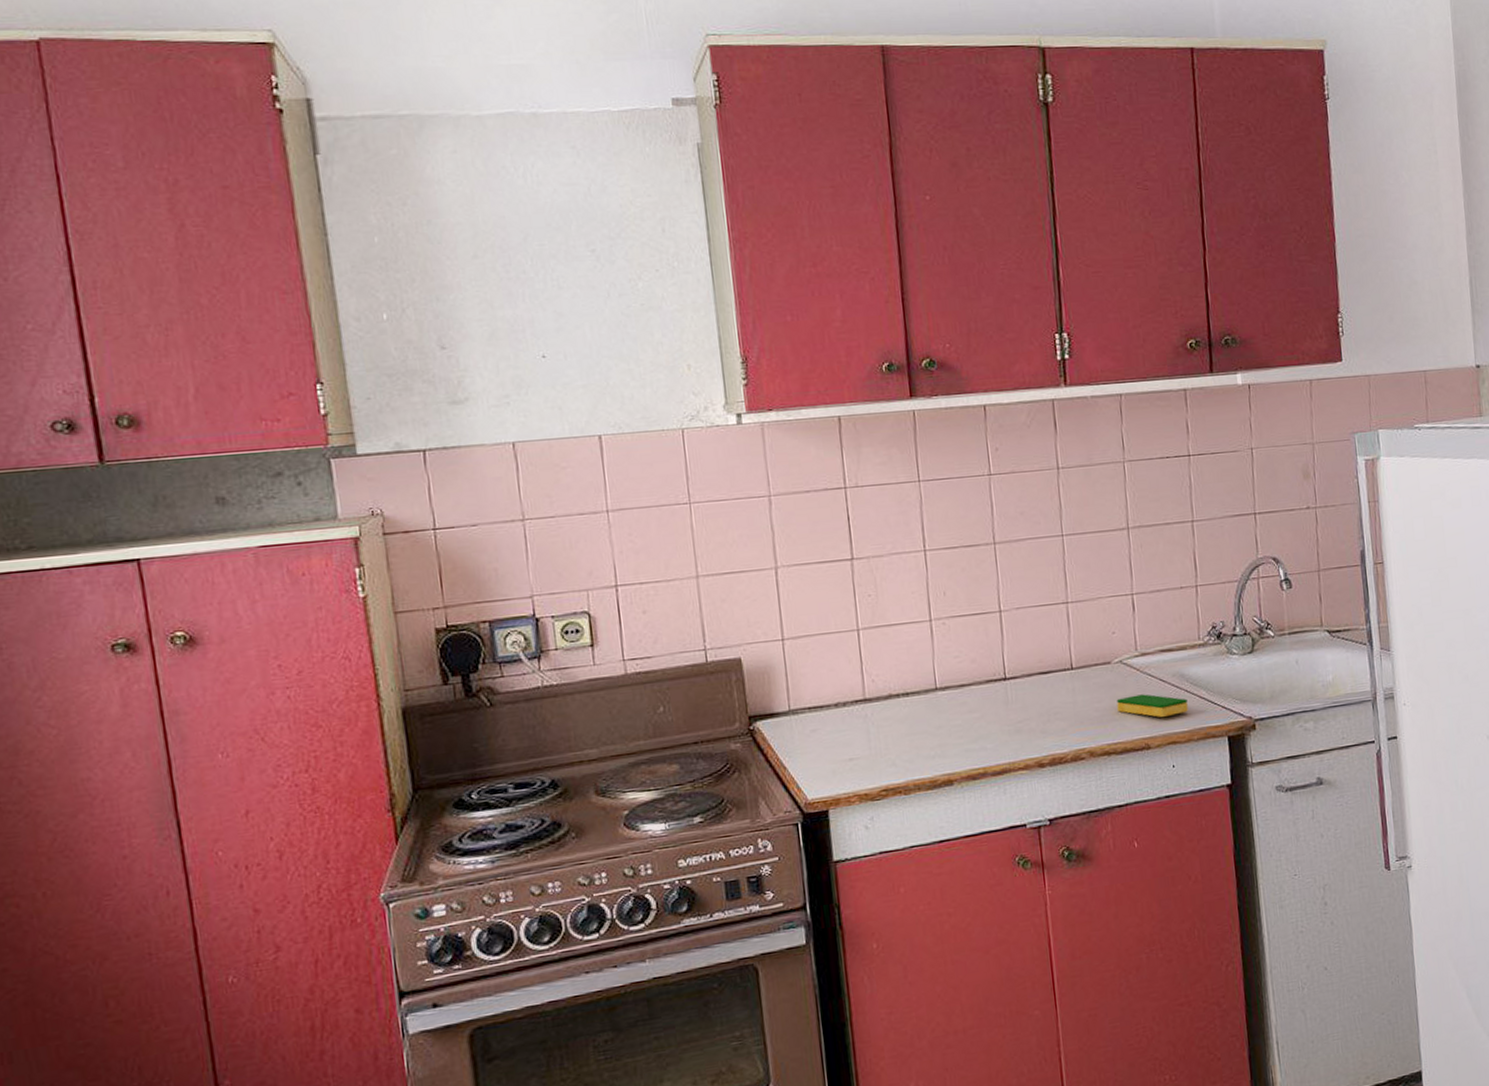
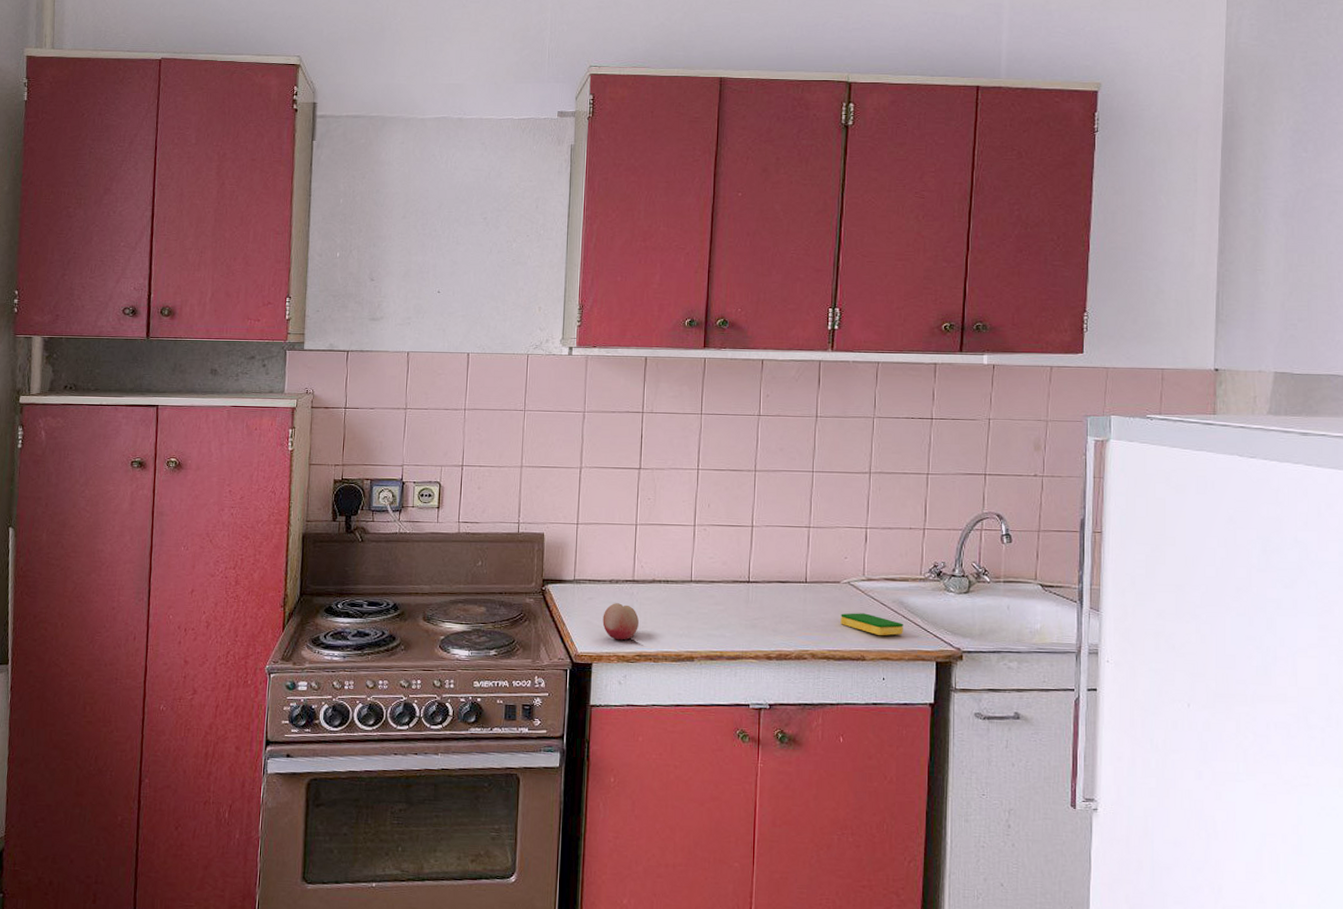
fruit: none [833,730,880,776] -> present [602,603,639,640]

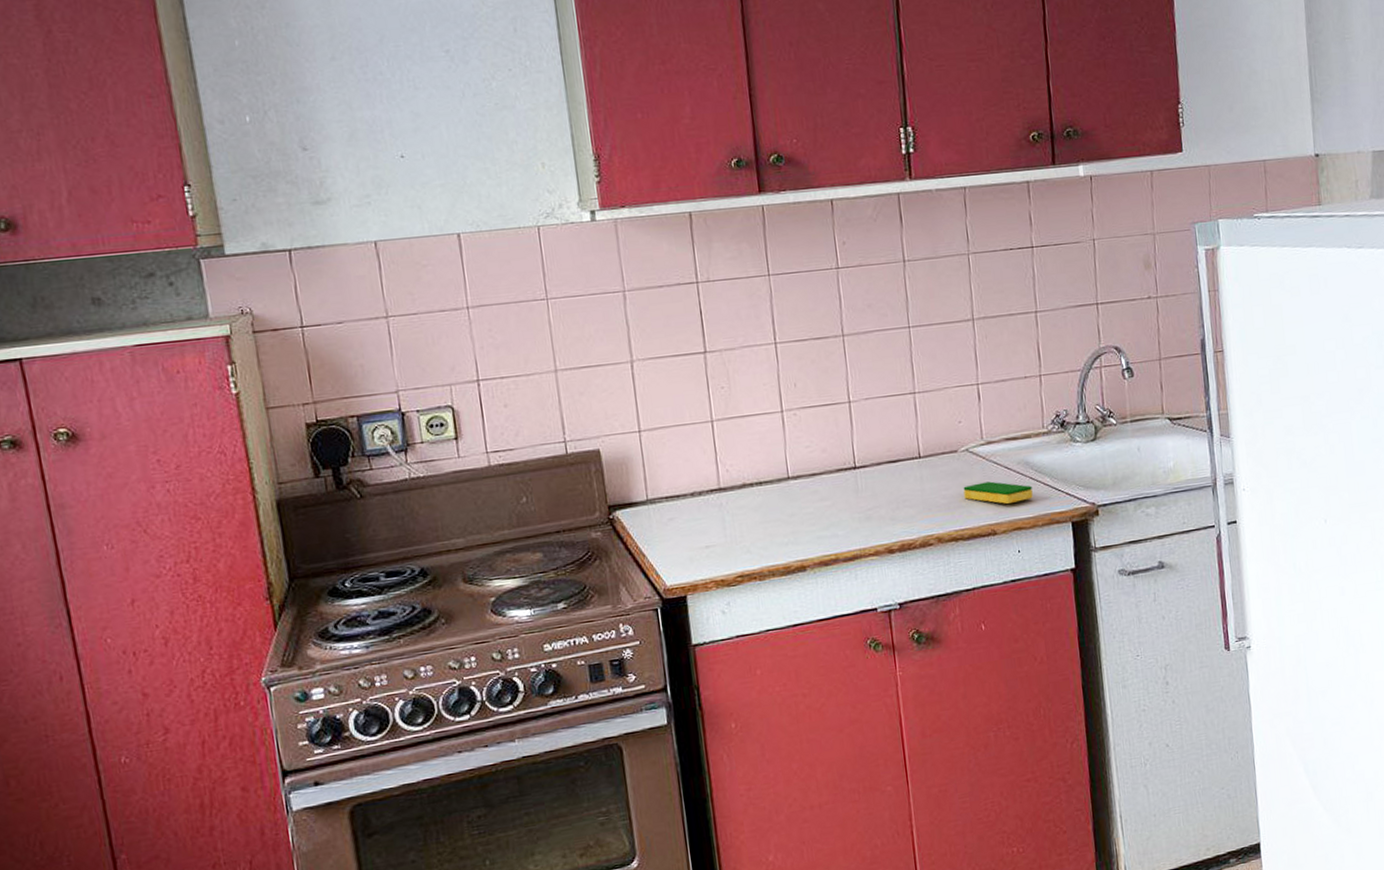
fruit: present [602,603,639,640] -> none [689,518,735,563]

